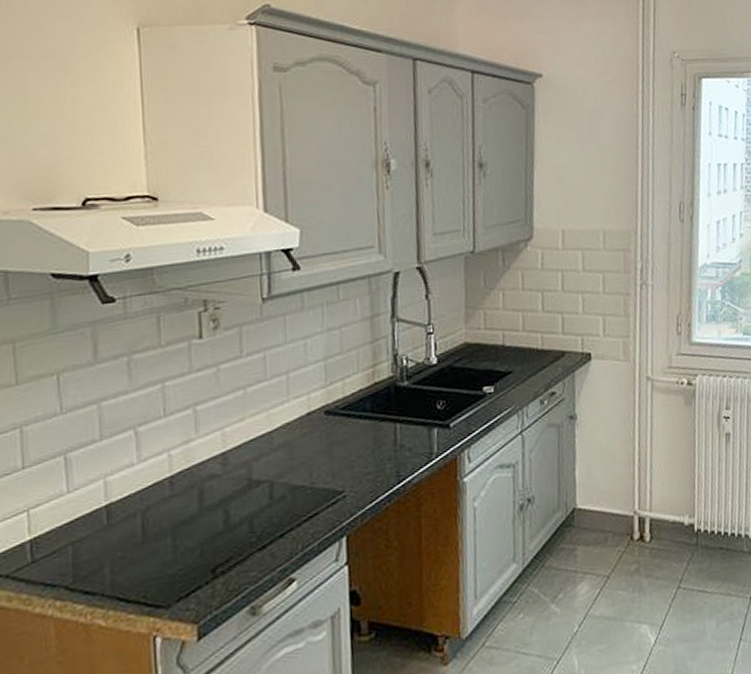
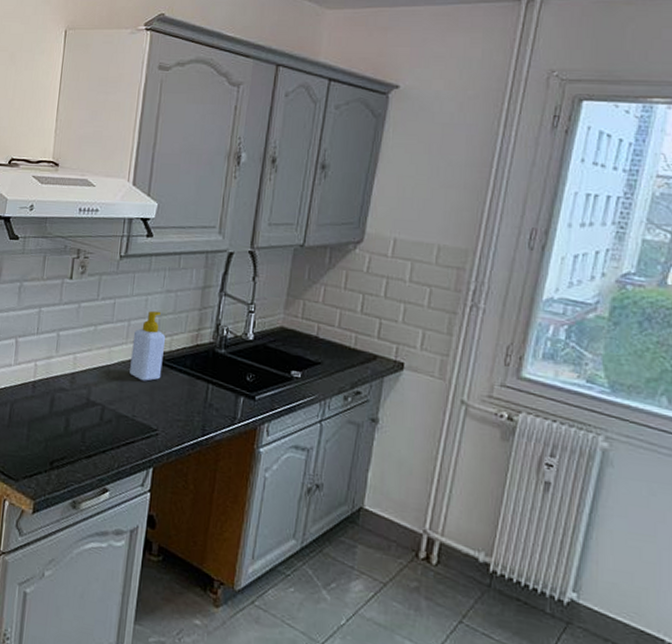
soap bottle: none [295,354,338,440] -> present [130,310,165,381]

